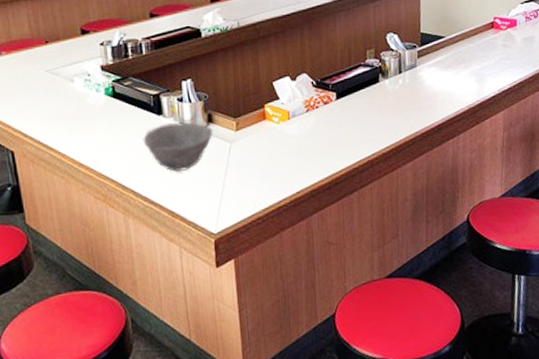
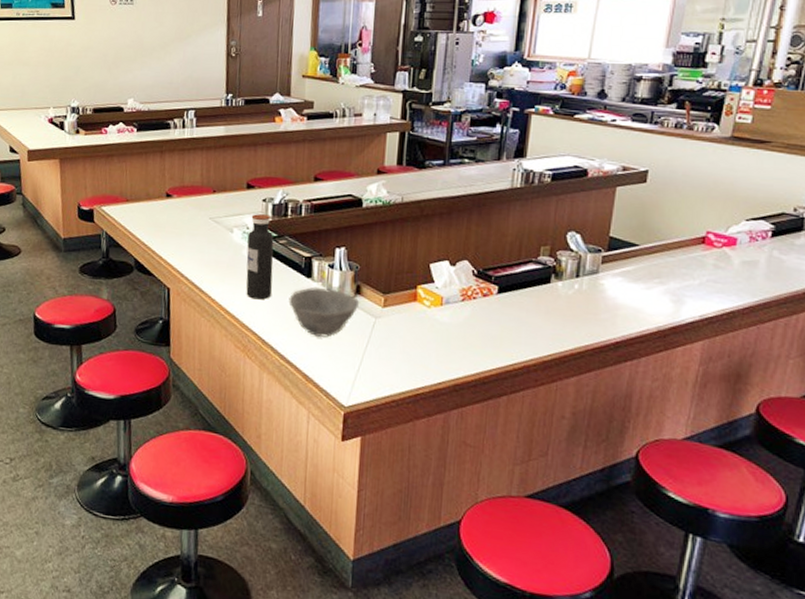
water bottle: none [89,58,125,147] -> present [246,214,274,300]

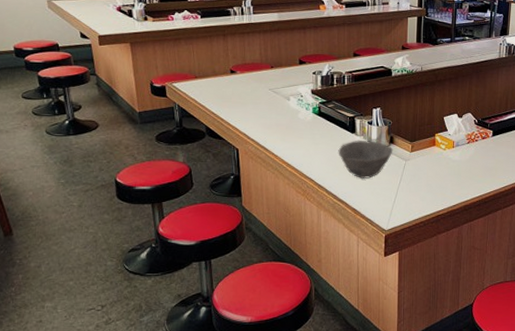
water bottle: present [246,214,274,300] -> none [301,84,325,153]

